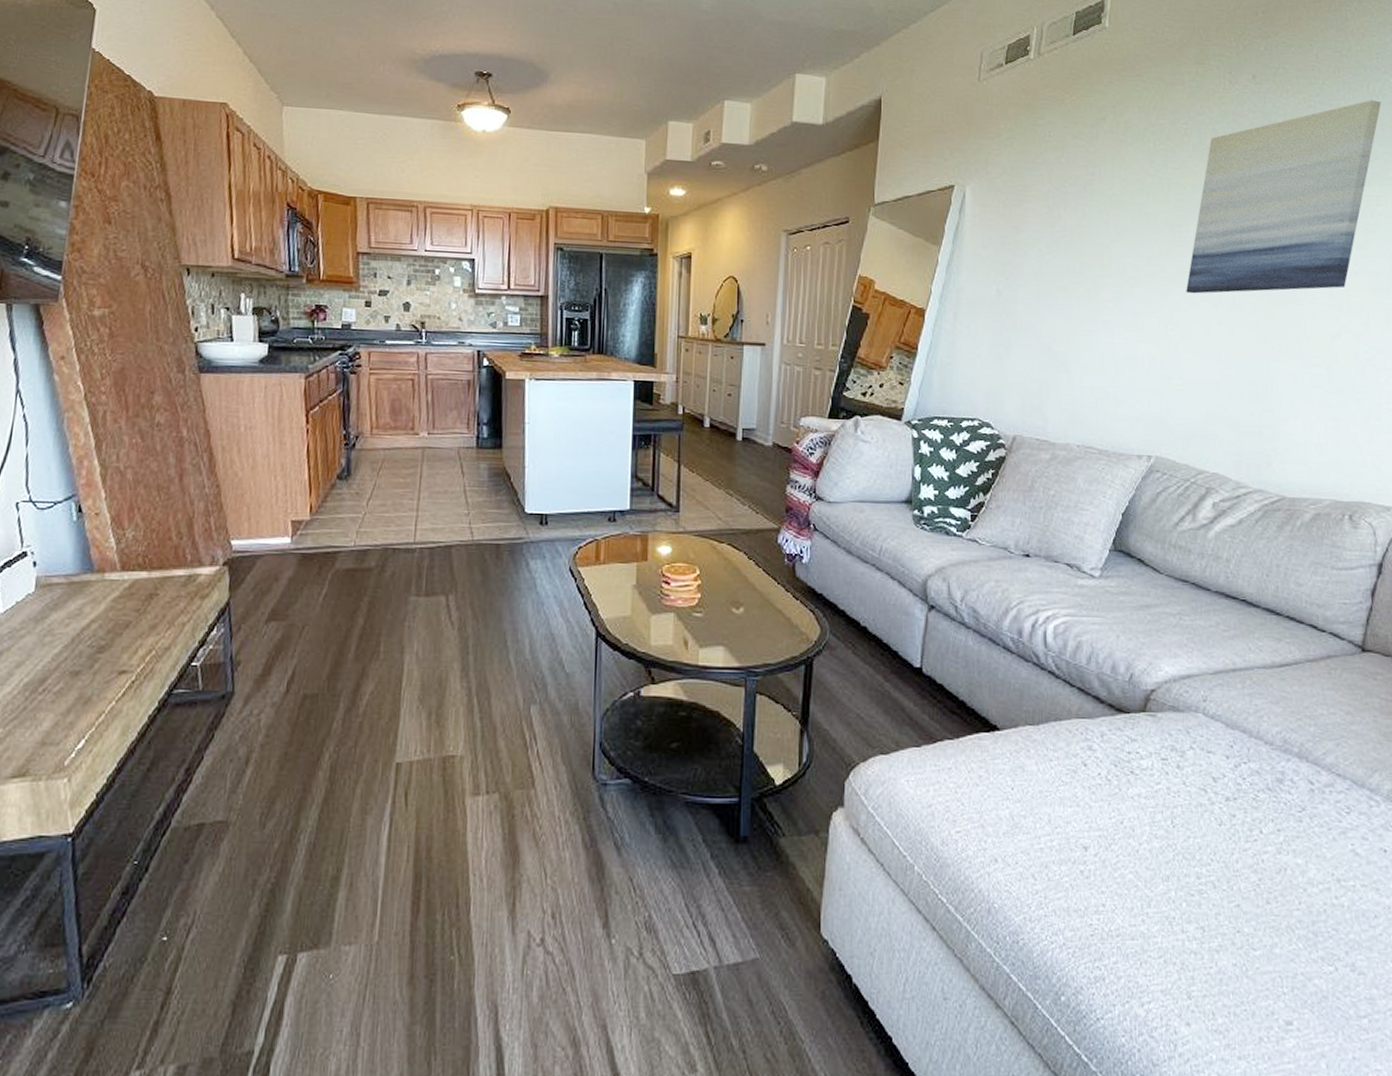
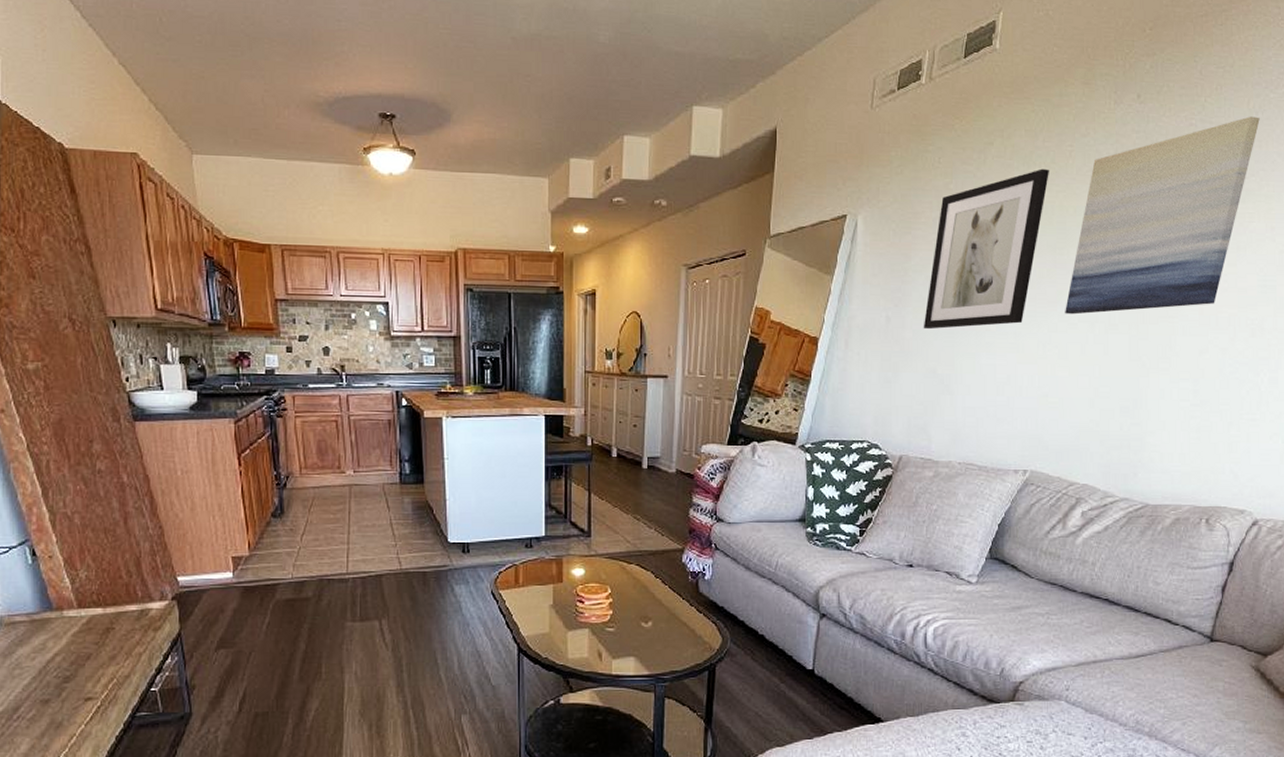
wall art: none [1036,145,1166,305] -> present [923,168,1050,330]

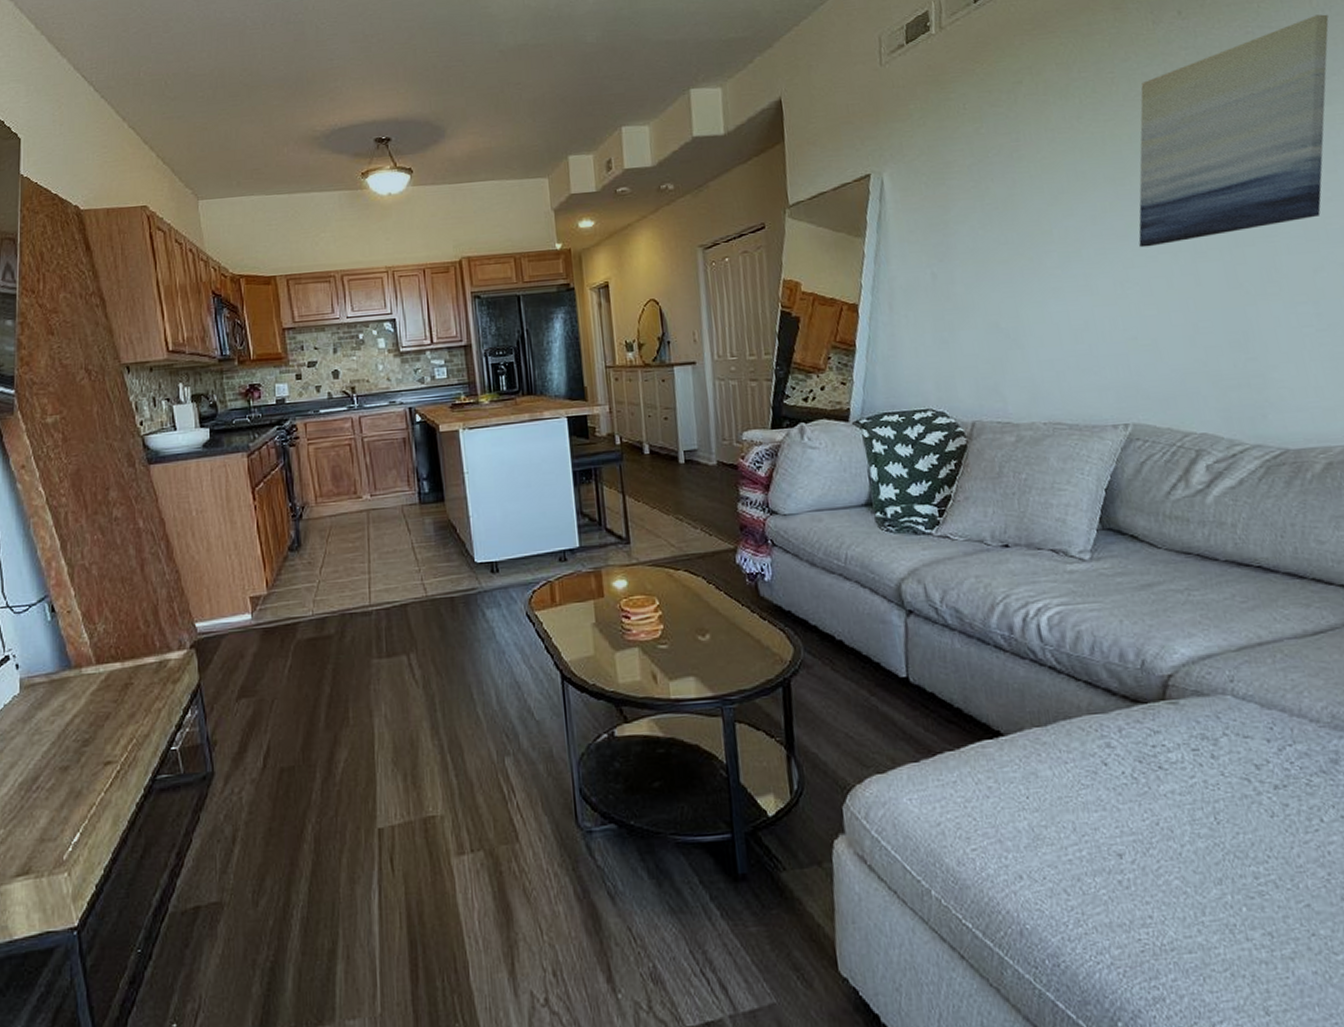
wall art: present [923,168,1050,330] -> none [974,99,1093,282]

